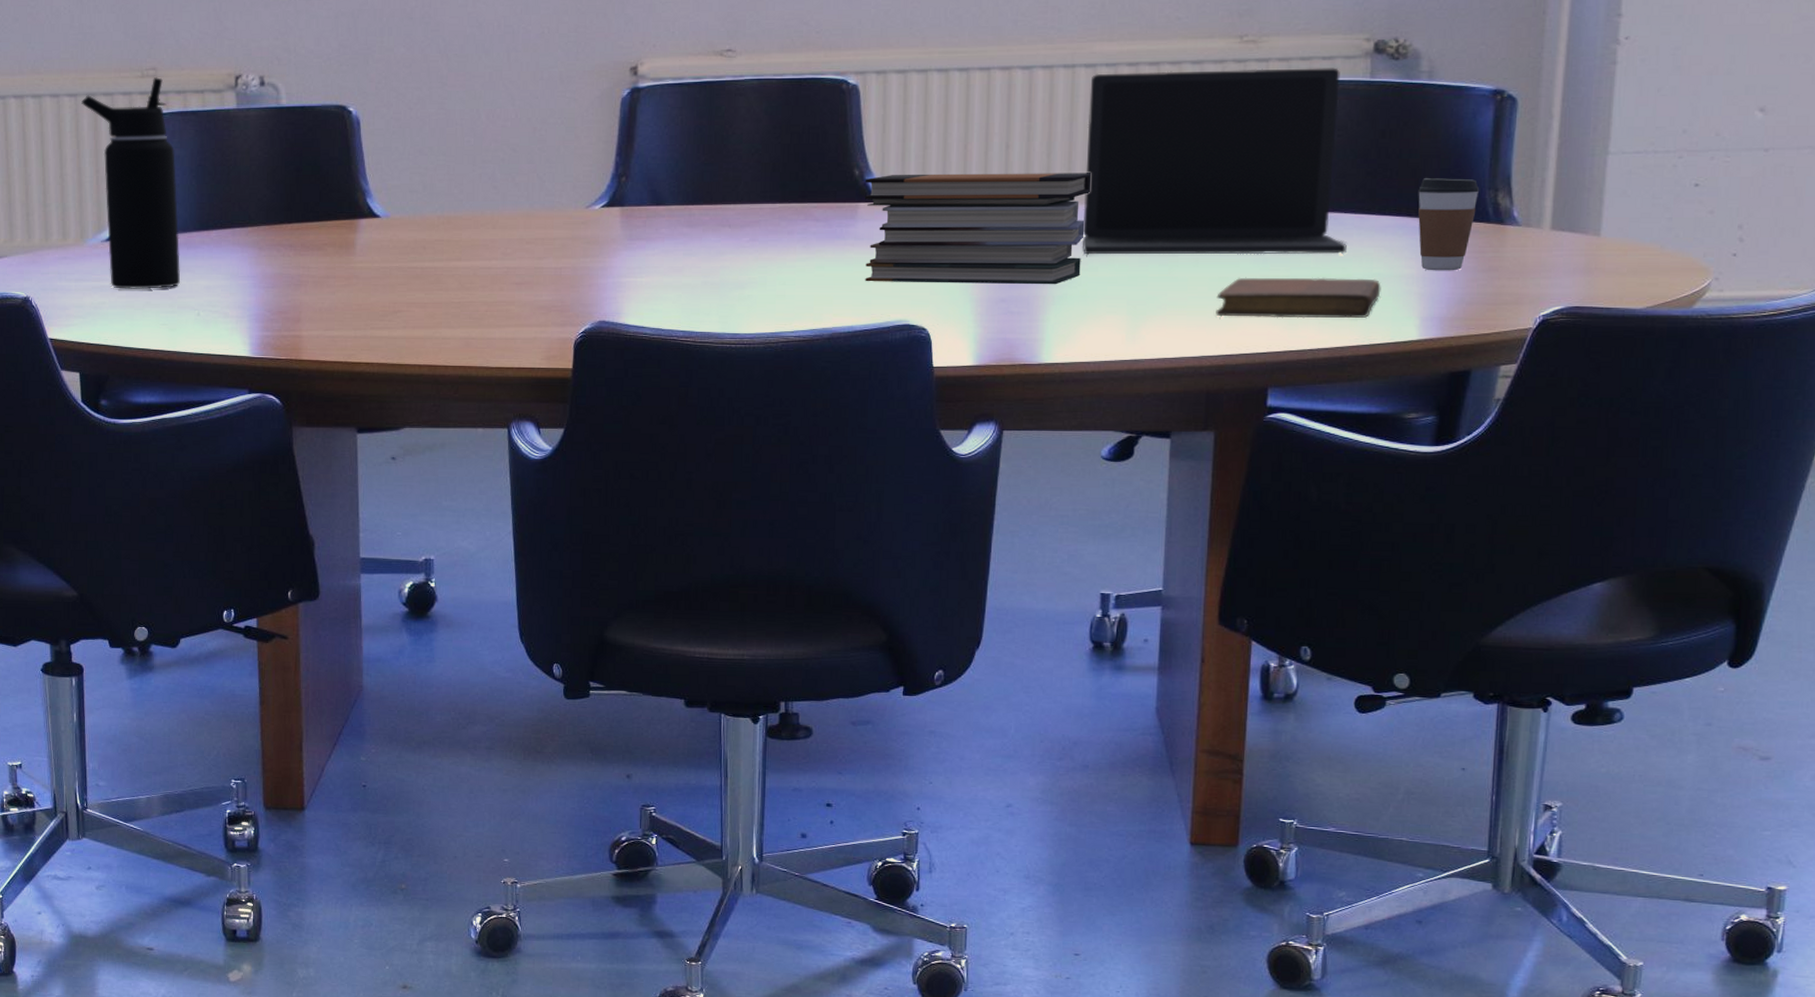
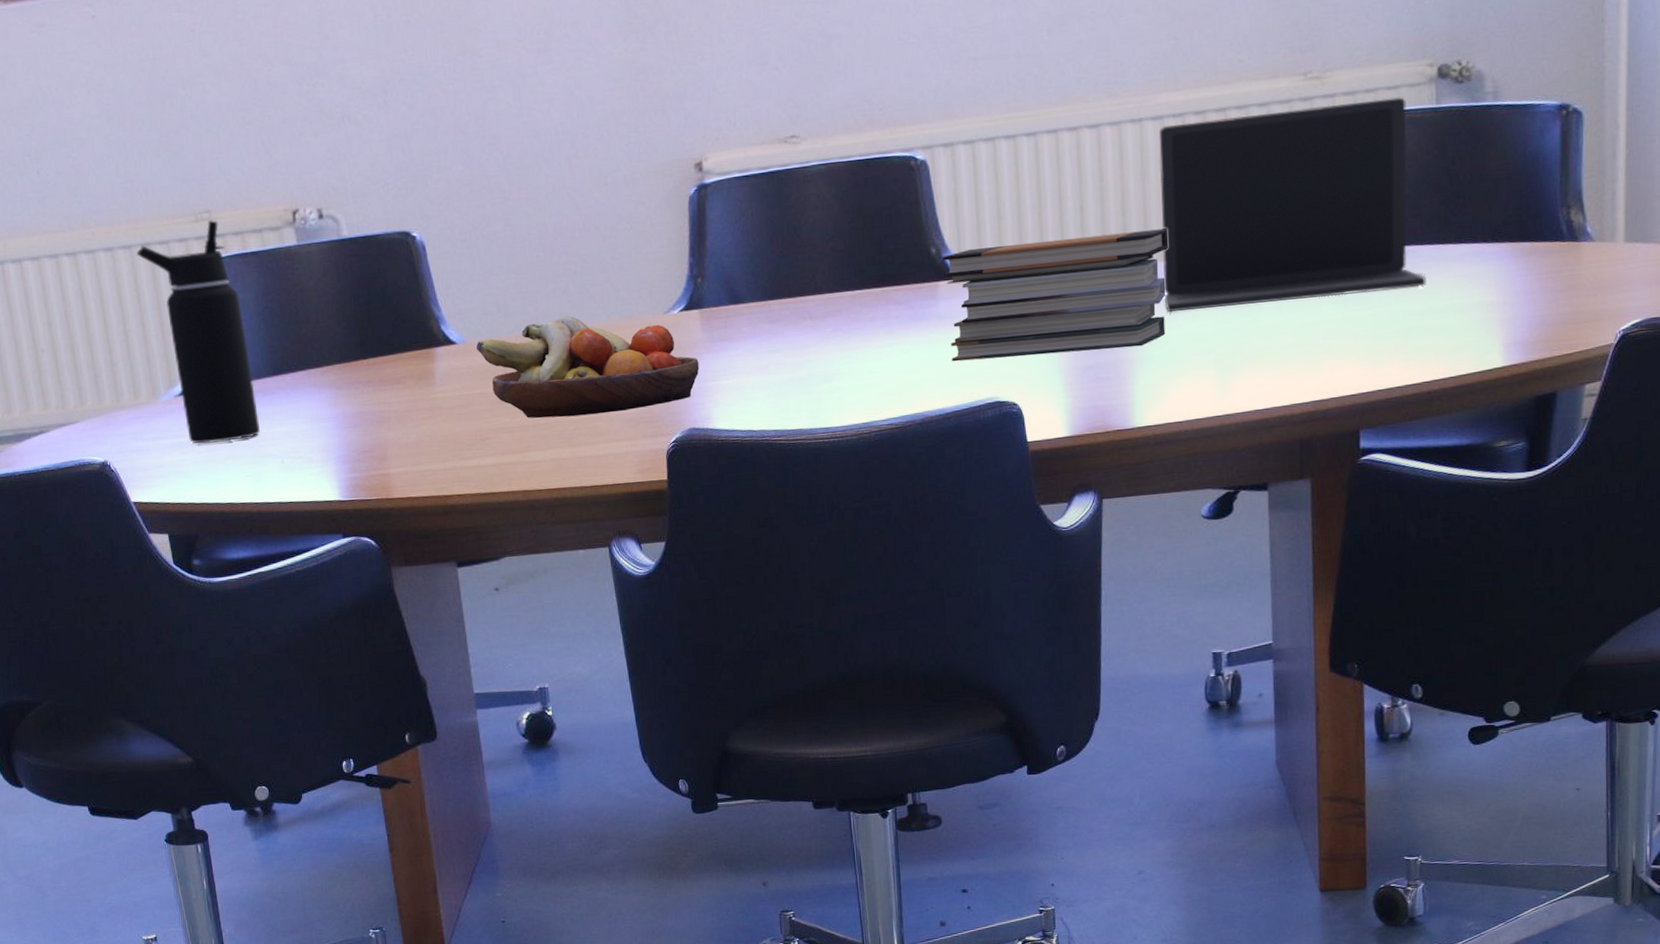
fruit bowl: none [399,200,615,298] -> present [476,315,699,419]
notebook: present [1216,277,1381,319] -> none [1302,309,1463,363]
coffee cup: present [1418,177,1480,271] -> none [1492,198,1553,296]

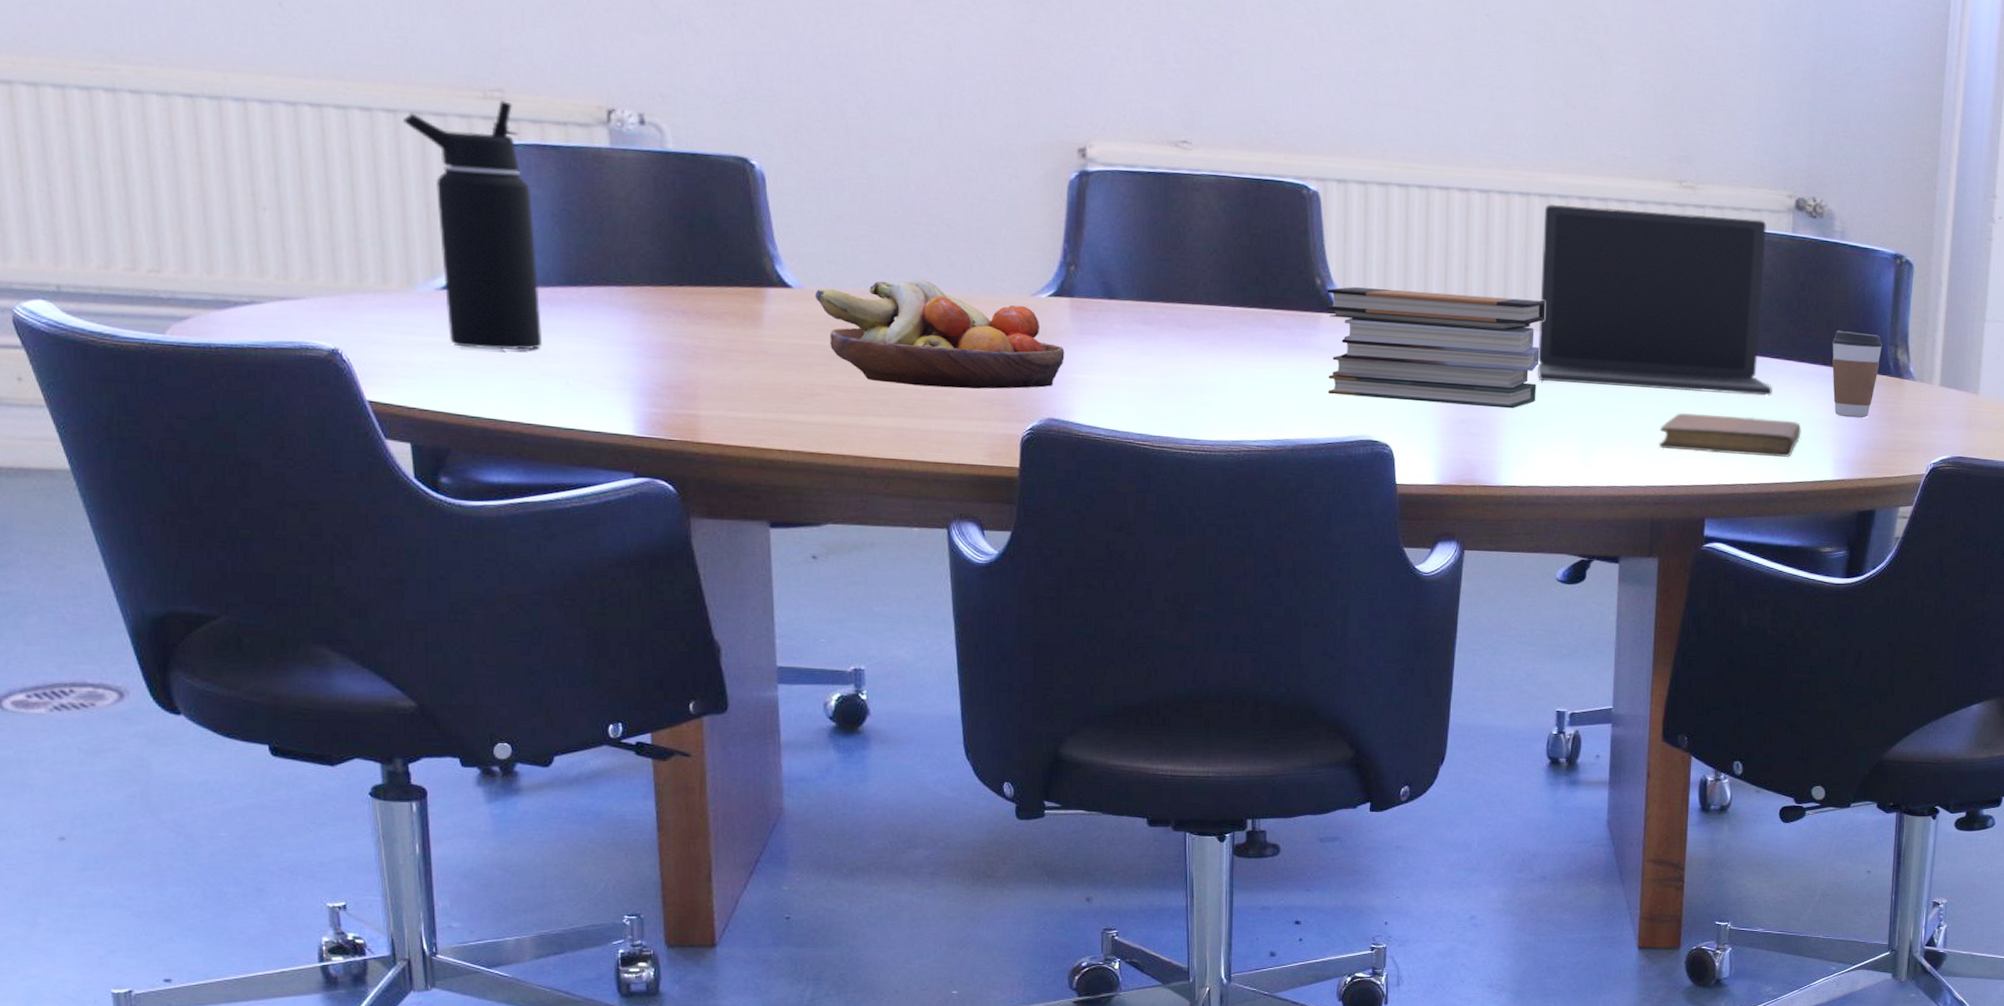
notebook: none [1302,309,1463,363] -> present [1659,412,1801,457]
coffee cup: none [1492,198,1553,296] -> present [1832,330,1883,419]

